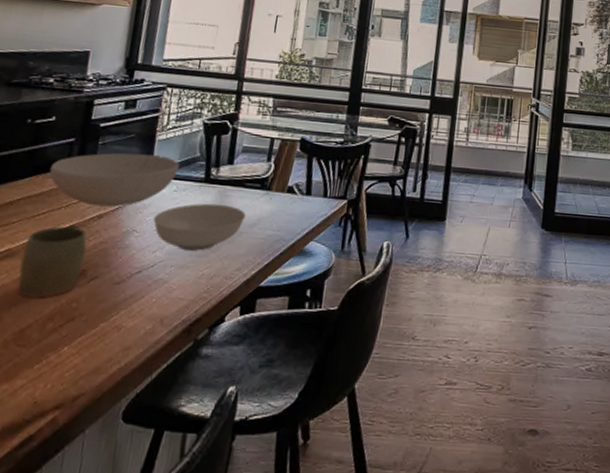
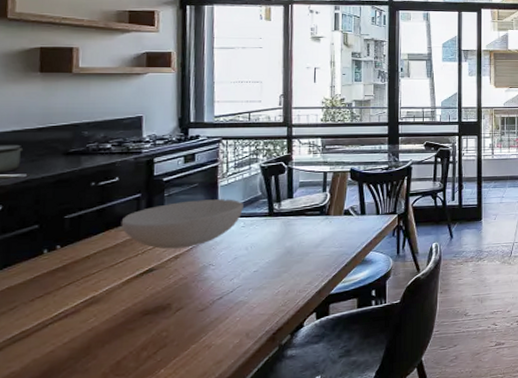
mug: present [18,226,87,298] -> none [106,269,169,334]
bowl: present [153,203,246,251] -> none [226,232,310,274]

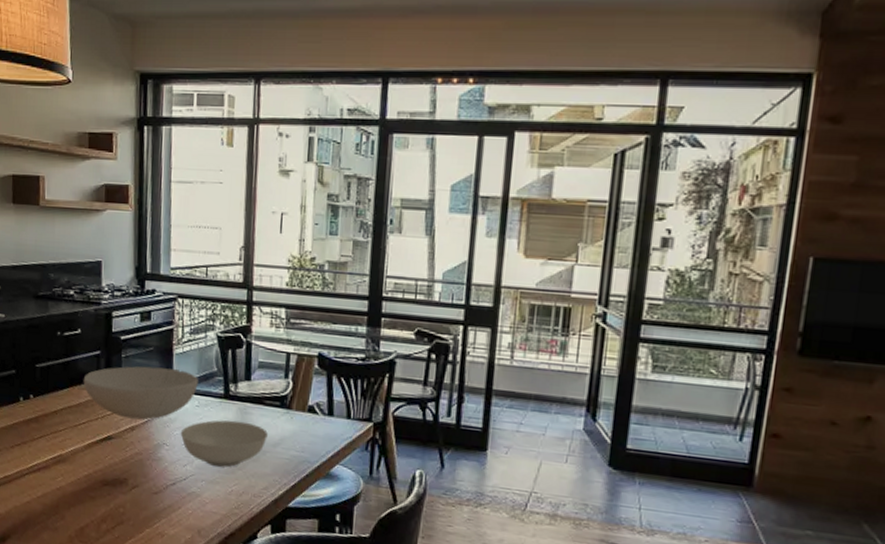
bowl: none [226,232,310,274] -> present [180,420,268,468]

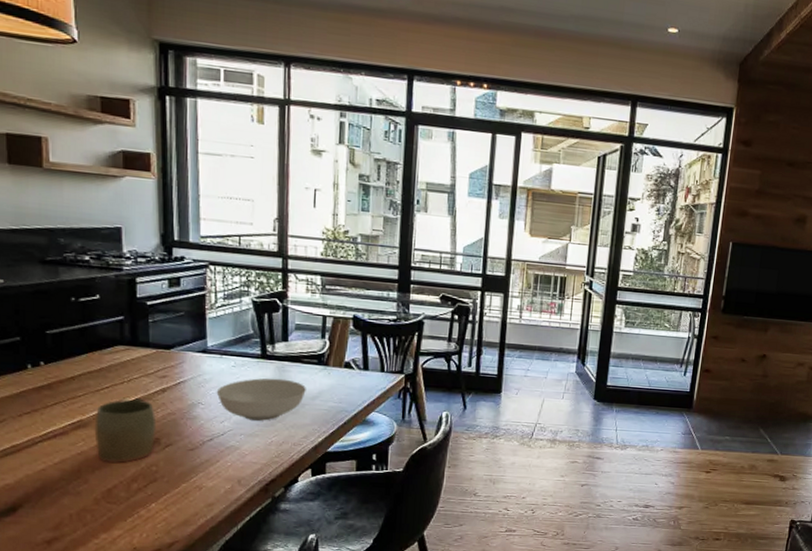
mug: none [71,436,125,501] -> present [94,399,157,463]
bowl: present [83,366,198,420] -> none [104,330,234,382]

